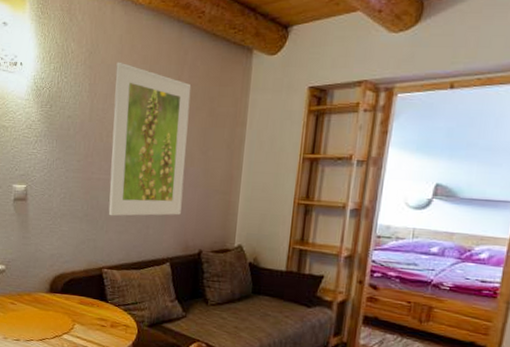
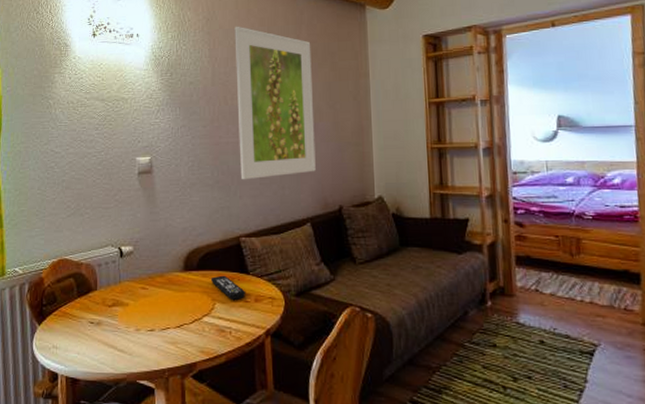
remote control: none [72,300,104,324] -> present [210,275,246,300]

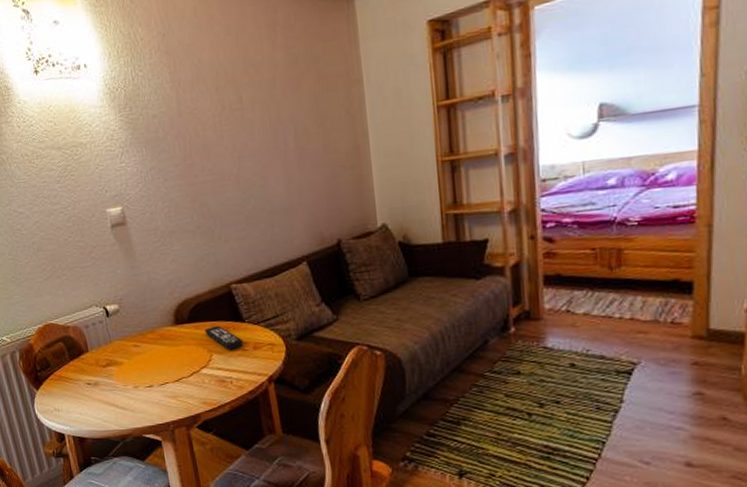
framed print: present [234,26,316,180] -> none [196,38,308,222]

